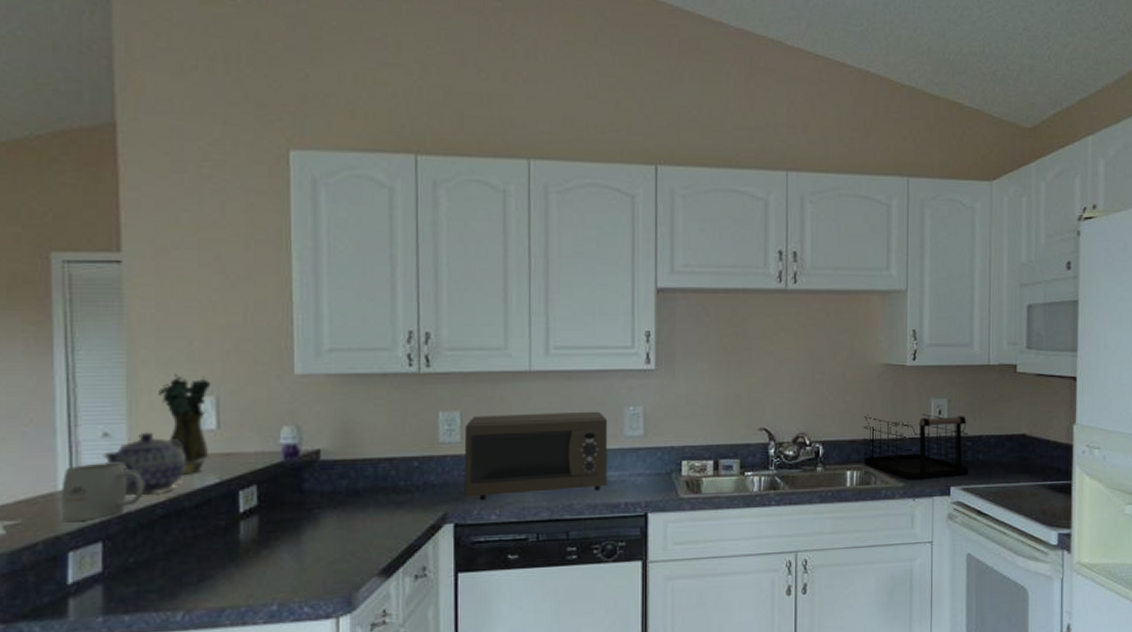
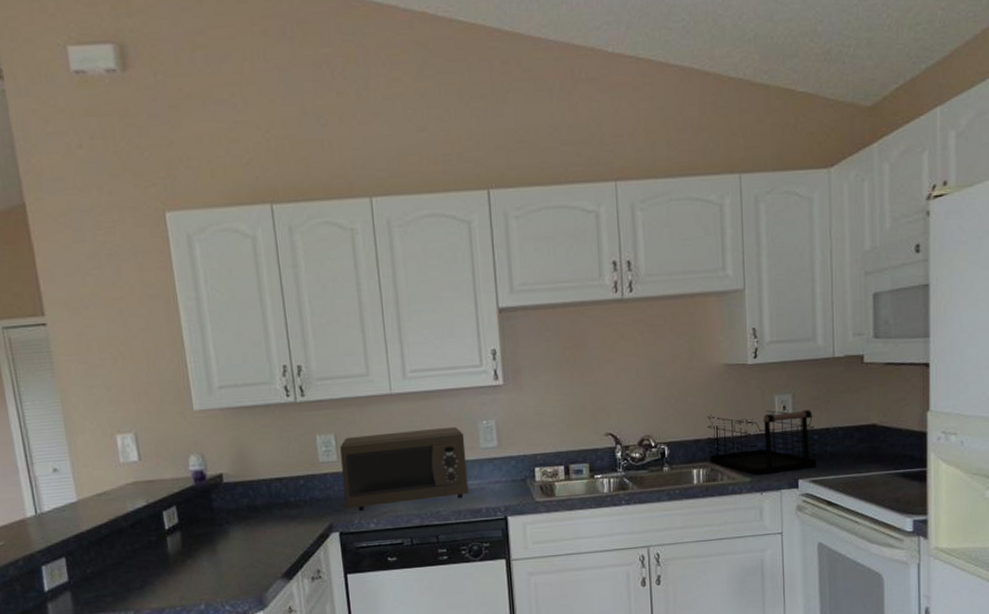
mug: present [61,462,144,523] -> none [28,492,90,543]
teapot: present [102,431,187,495] -> none [55,466,120,519]
vase: present [158,373,212,475] -> none [90,416,135,500]

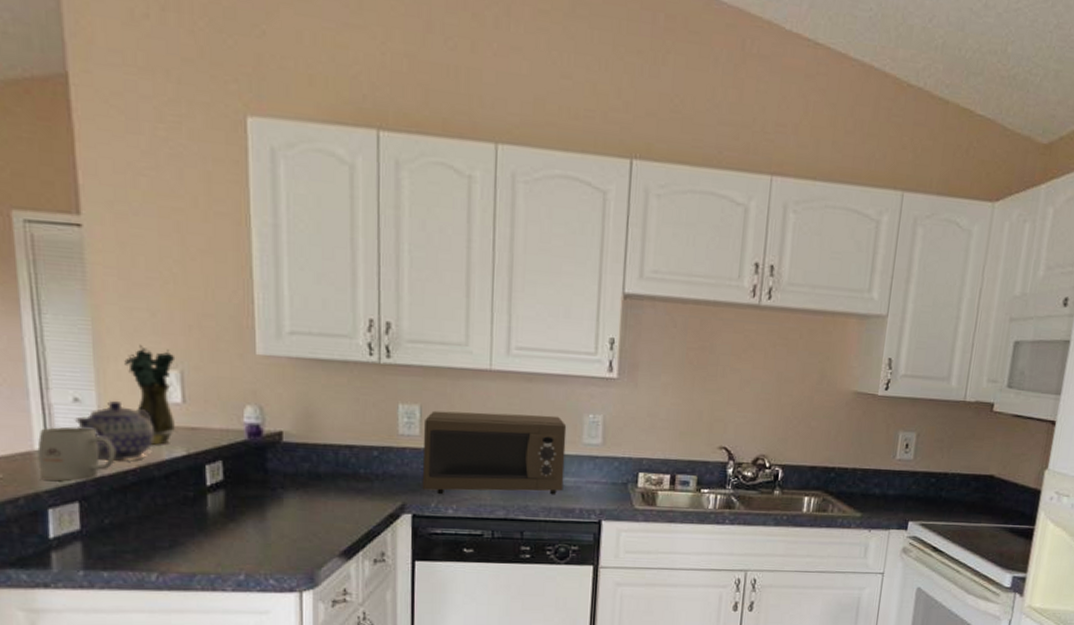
mug: none [28,492,90,543] -> present [37,426,115,482]
teapot: none [55,466,120,519] -> present [74,400,155,461]
vase: none [90,416,135,500] -> present [124,344,176,445]
dish rack: present [706,410,817,475] -> none [822,441,934,512]

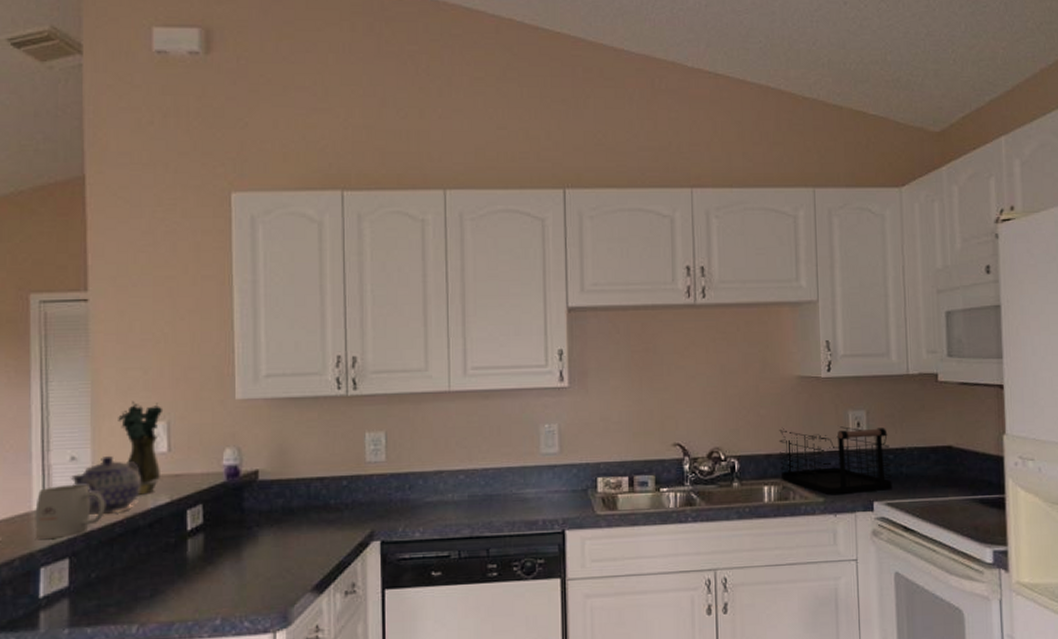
microwave: present [422,410,567,495] -> none [389,429,525,517]
dish rack: none [822,441,934,512] -> present [778,426,892,495]

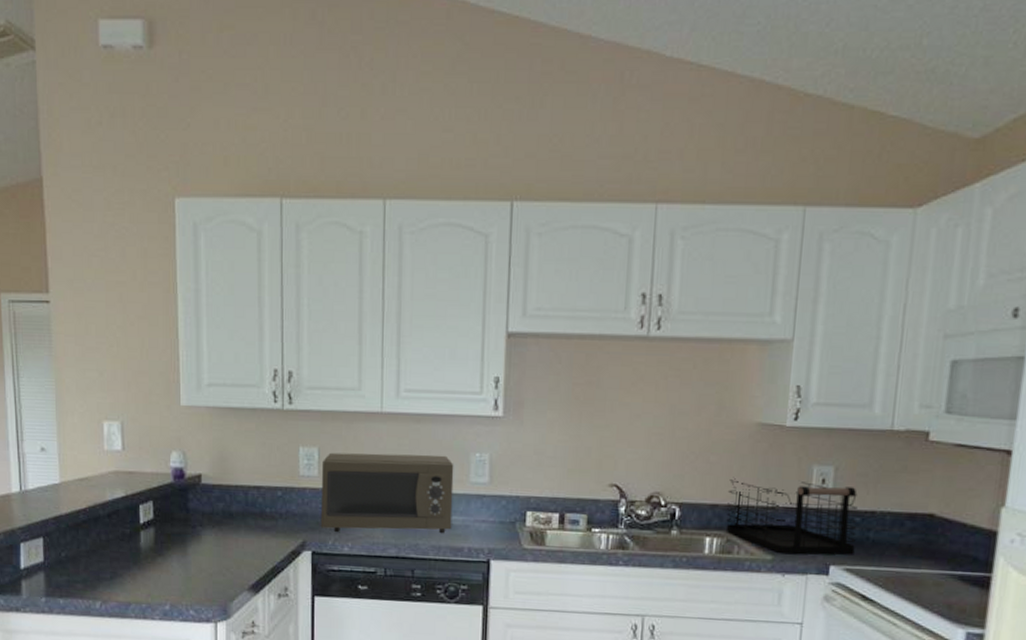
mug: present [35,484,105,540] -> none [14,472,71,520]
teapot: present [70,455,142,515] -> none [41,449,101,502]
vase: present [118,401,164,495] -> none [79,400,118,487]
microwave: none [389,429,525,517] -> present [320,452,454,534]

